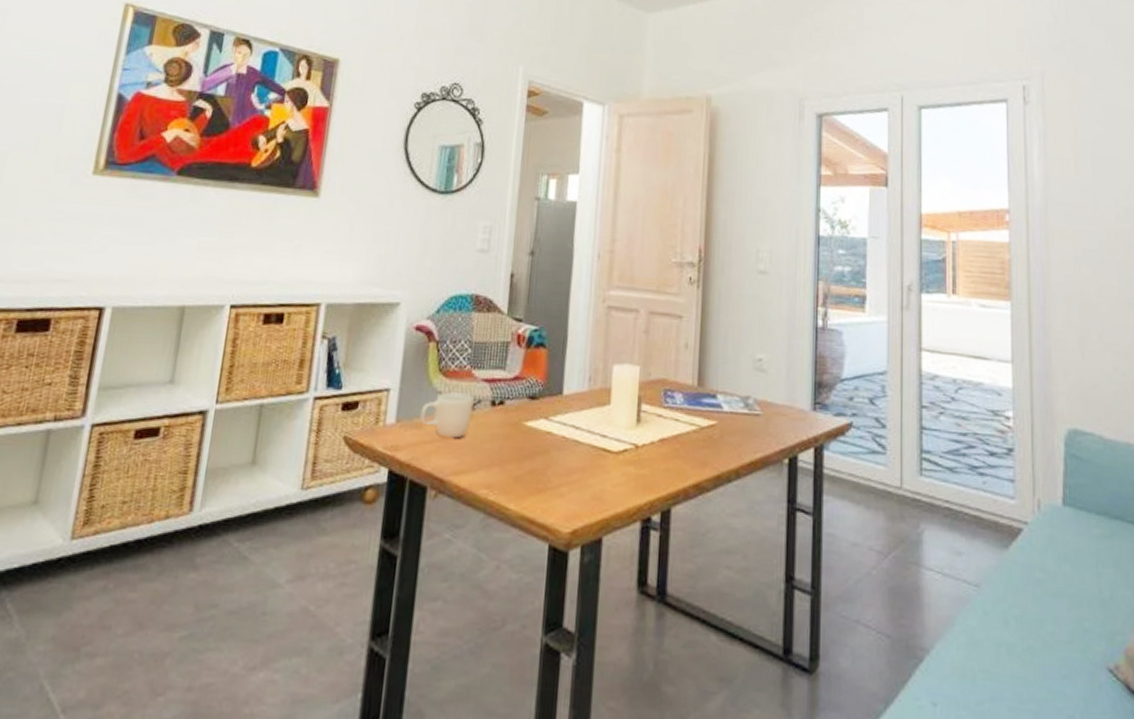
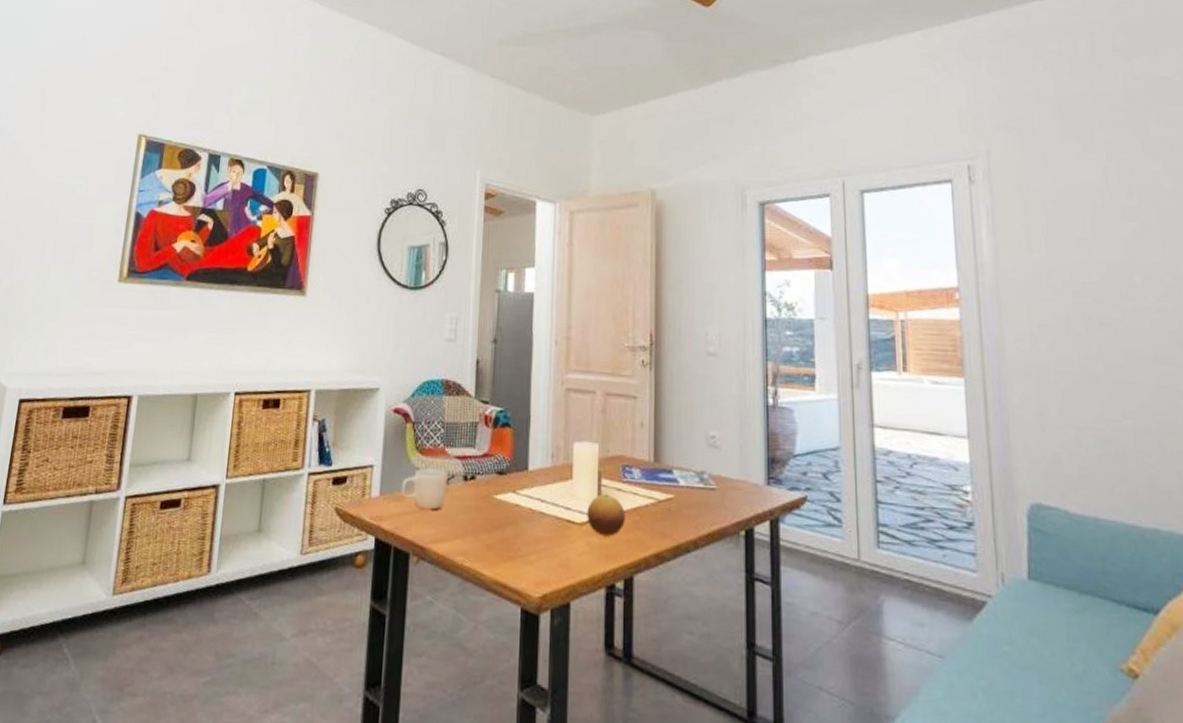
fruit: none [624,420,665,466] -> present [587,494,625,537]

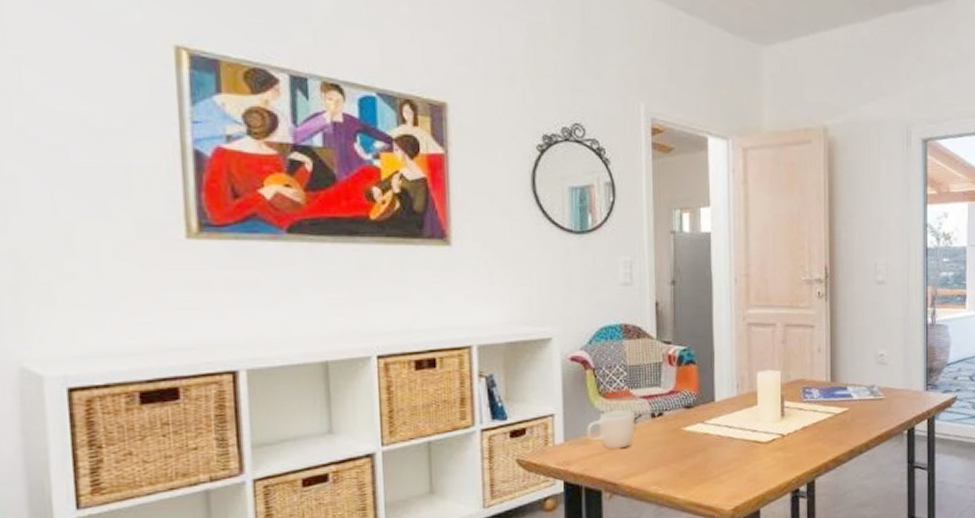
fruit: present [587,494,625,537] -> none [772,414,806,451]

